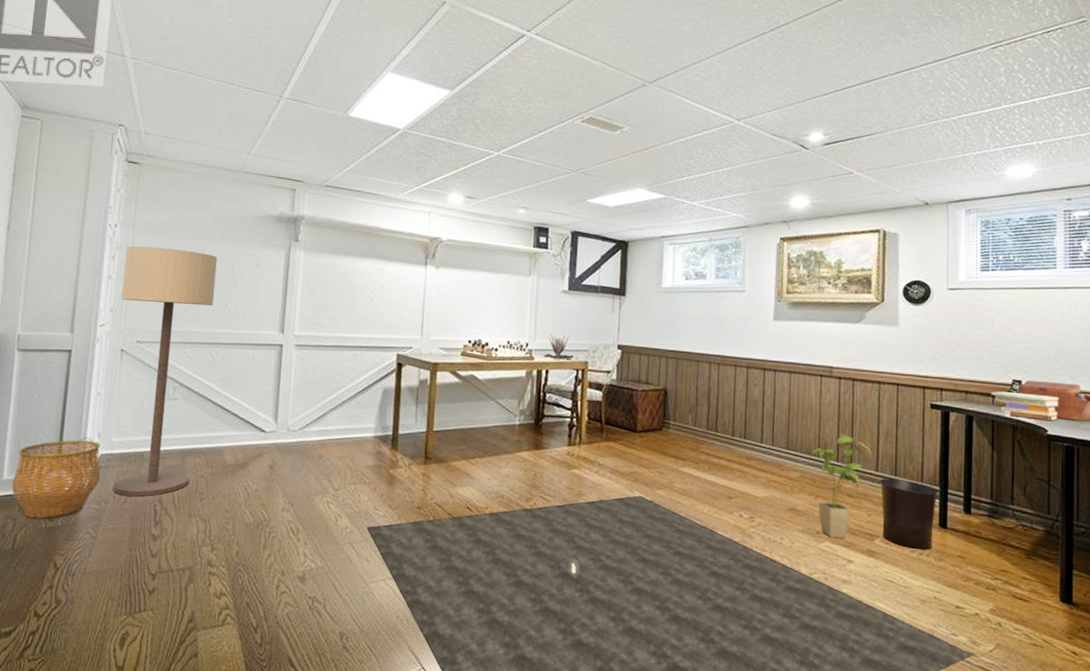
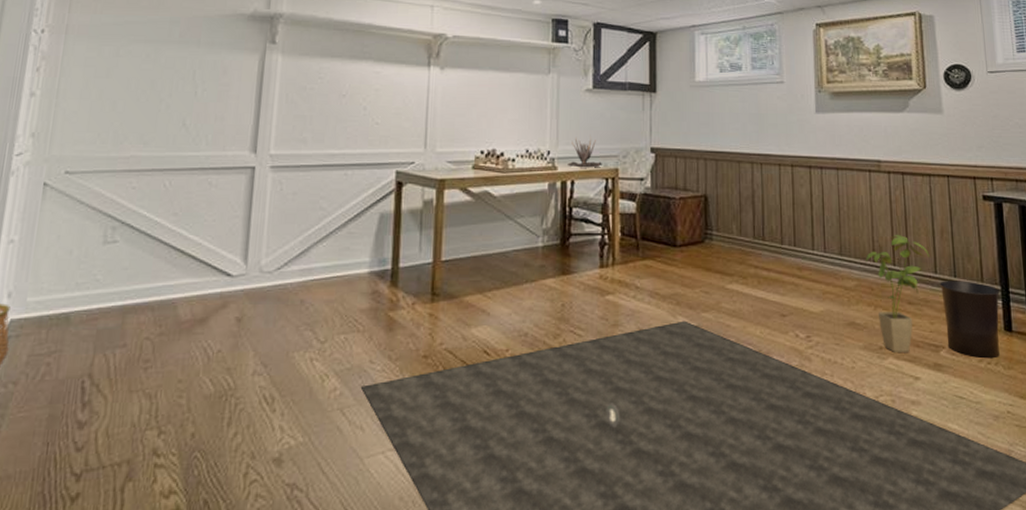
floor lamp: present [113,246,218,498] -> none [25,55,174,373]

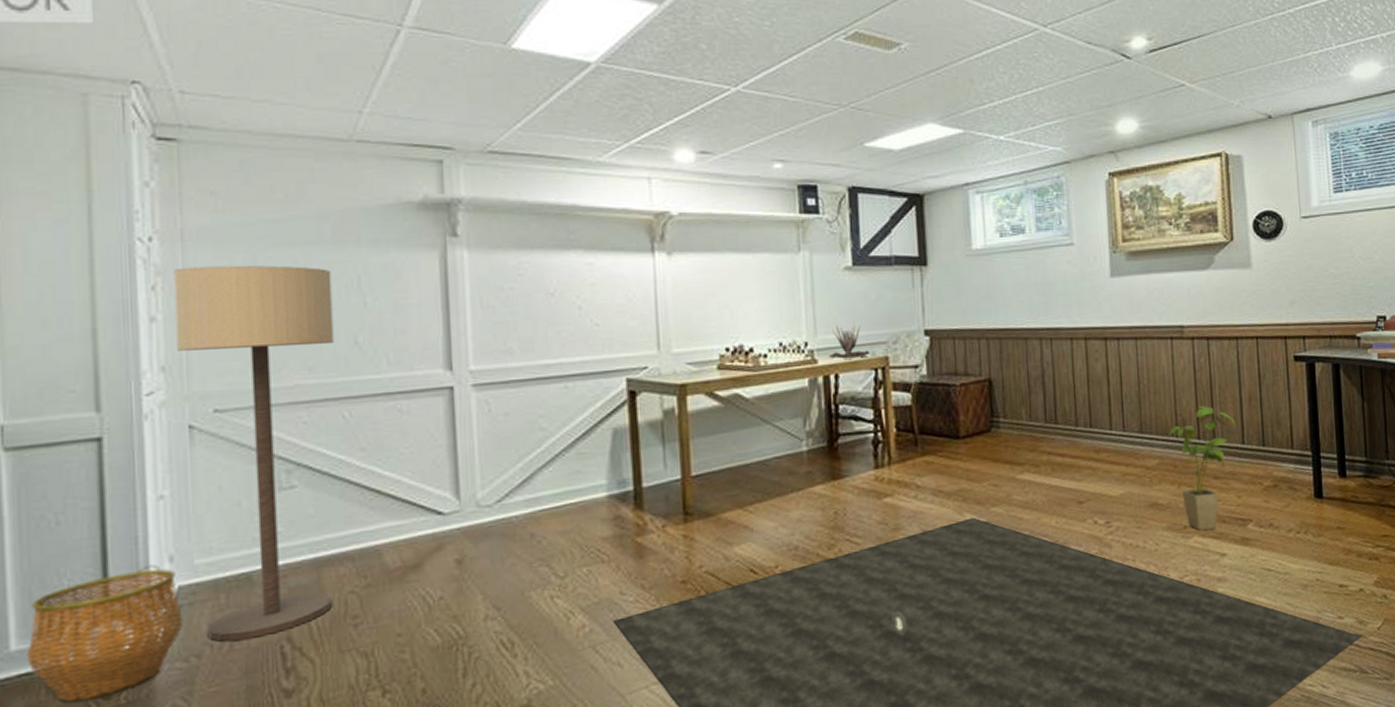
floor lamp: none [25,55,174,373] -> present [174,265,334,643]
waste bin: present [940,281,1000,359] -> none [1247,449,1310,529]

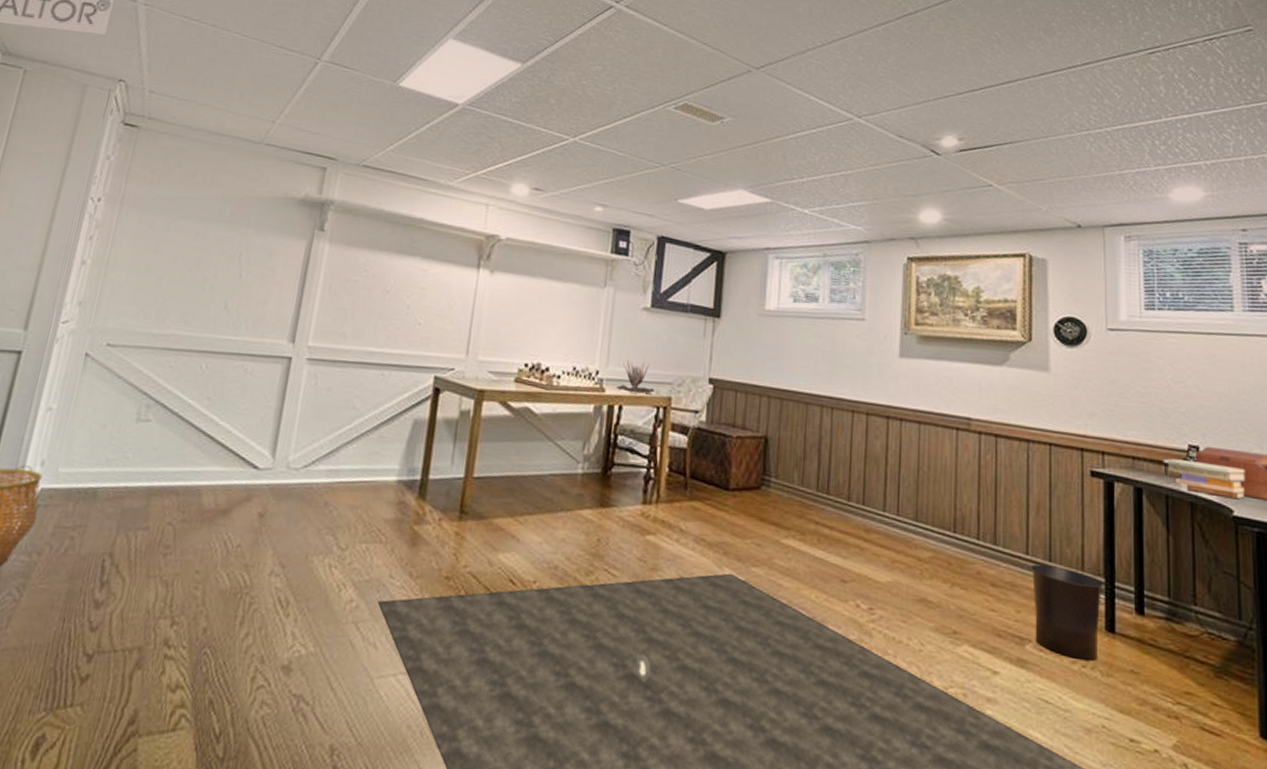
floor lamp: present [174,265,334,643] -> none [50,225,222,549]
house plant: present [1167,405,1237,532] -> none [944,504,1021,643]
waste bin: none [1247,449,1310,529] -> present [1031,564,1103,662]

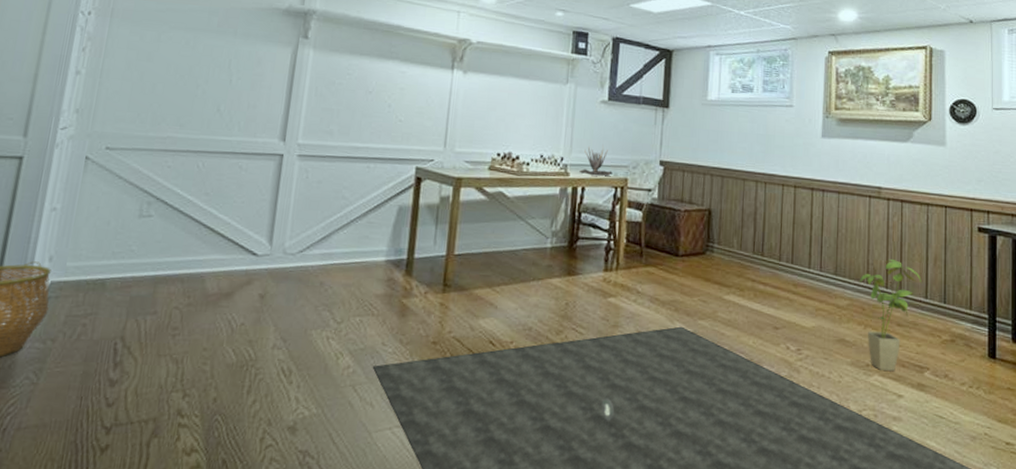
house plant: none [944,504,1021,643] -> present [859,258,922,372]
waste bin: present [1031,564,1103,662] -> none [929,306,986,383]

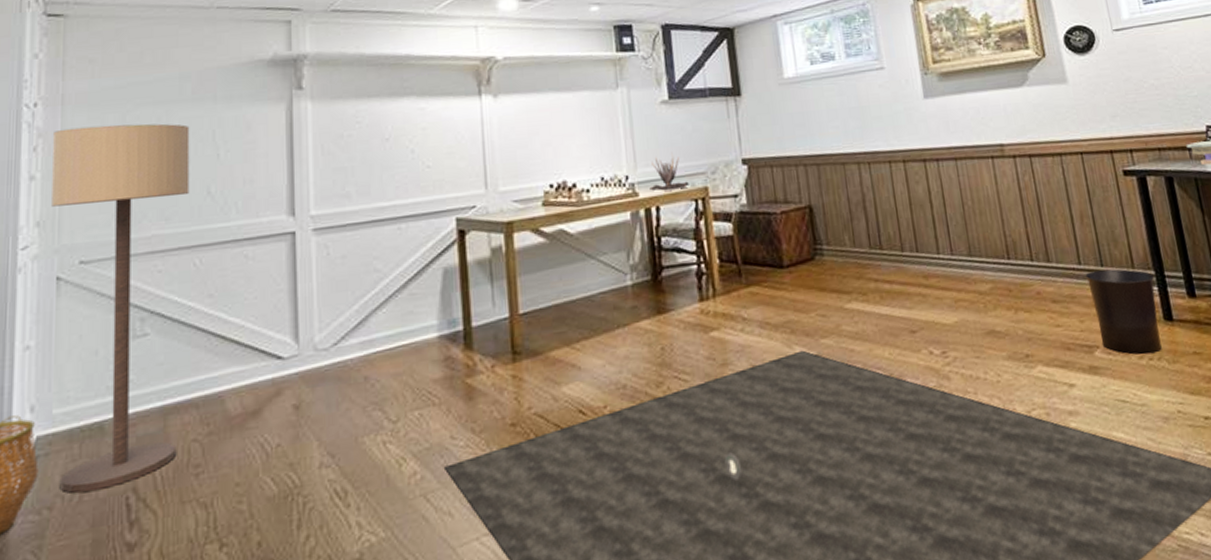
floor lamp: none [63,37,211,334] -> present [52,123,190,495]
house plant: present [859,258,922,372] -> none [998,225,1071,360]
waste bin: none [929,306,986,383] -> present [1085,269,1162,355]

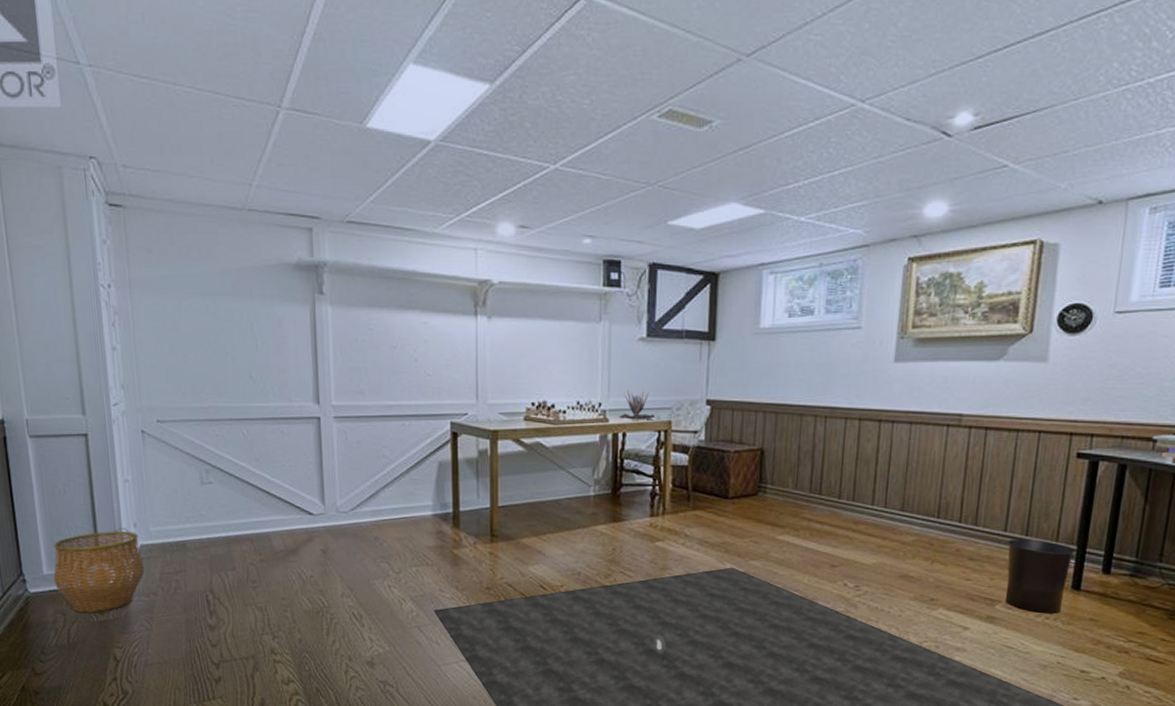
floor lamp: present [52,123,190,495] -> none [126,309,238,588]

